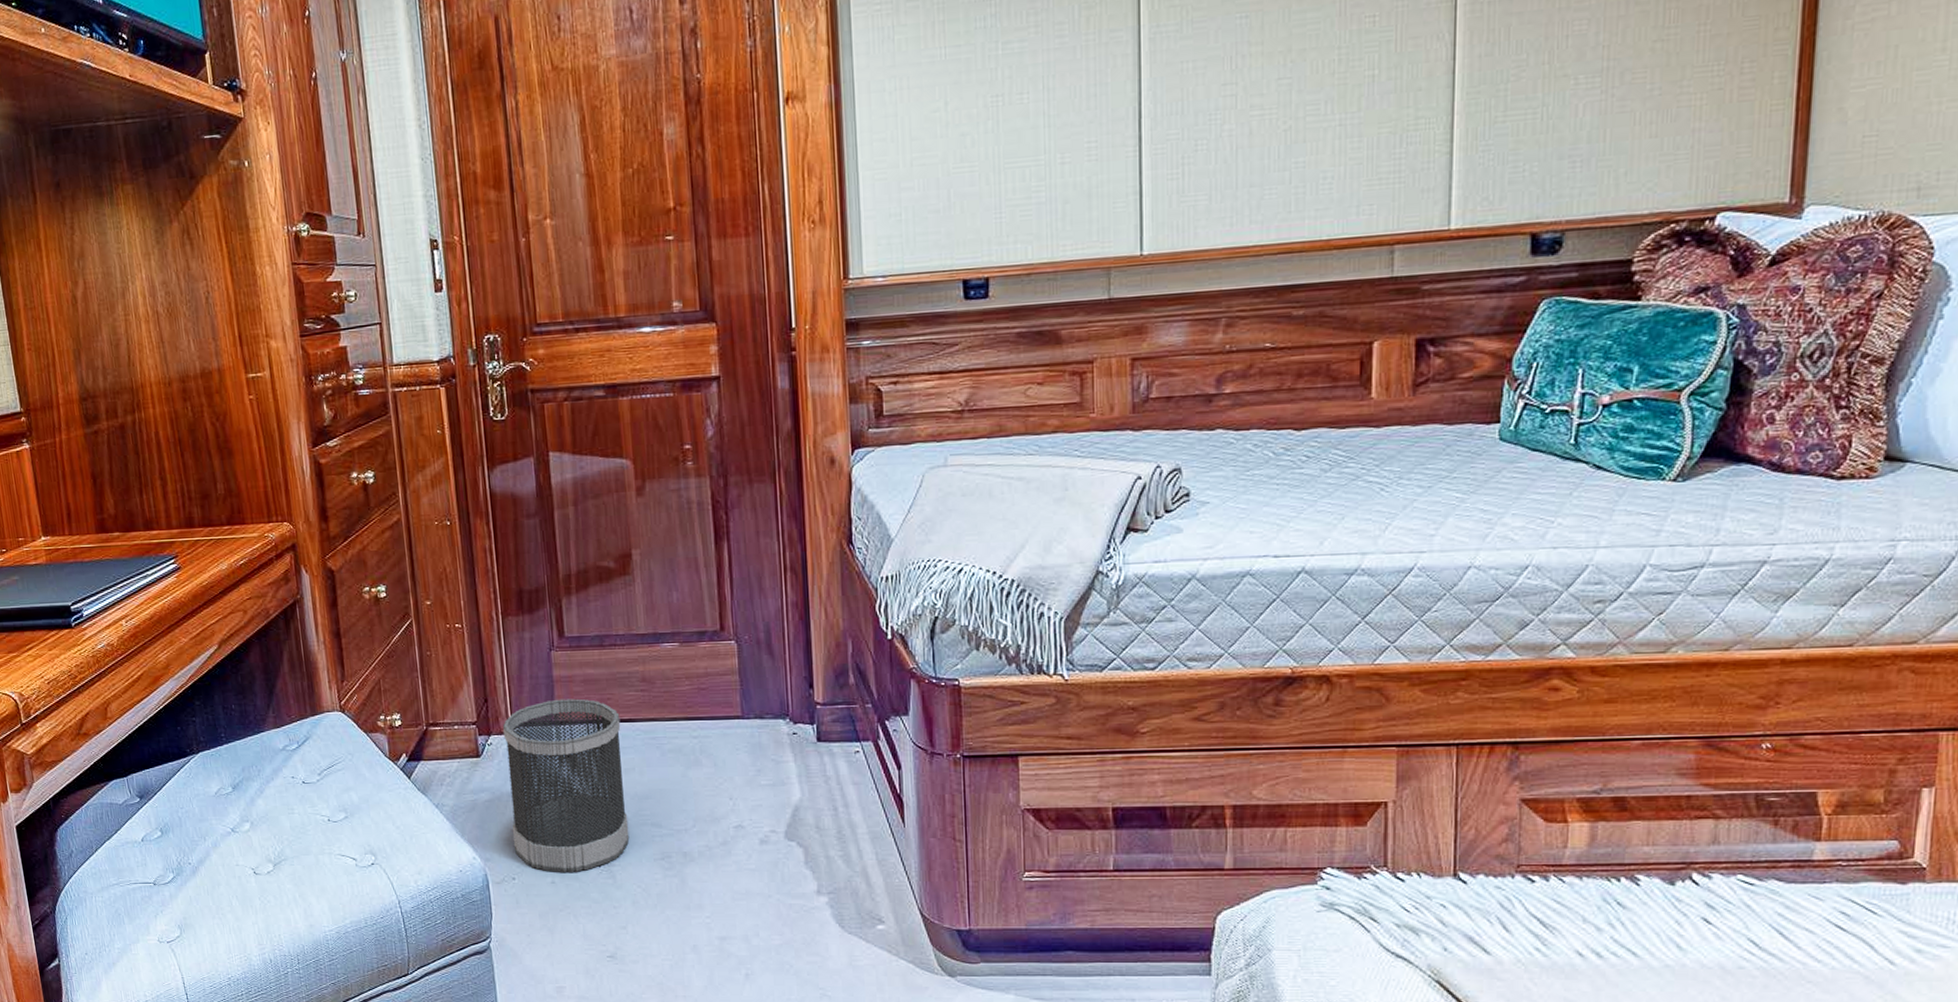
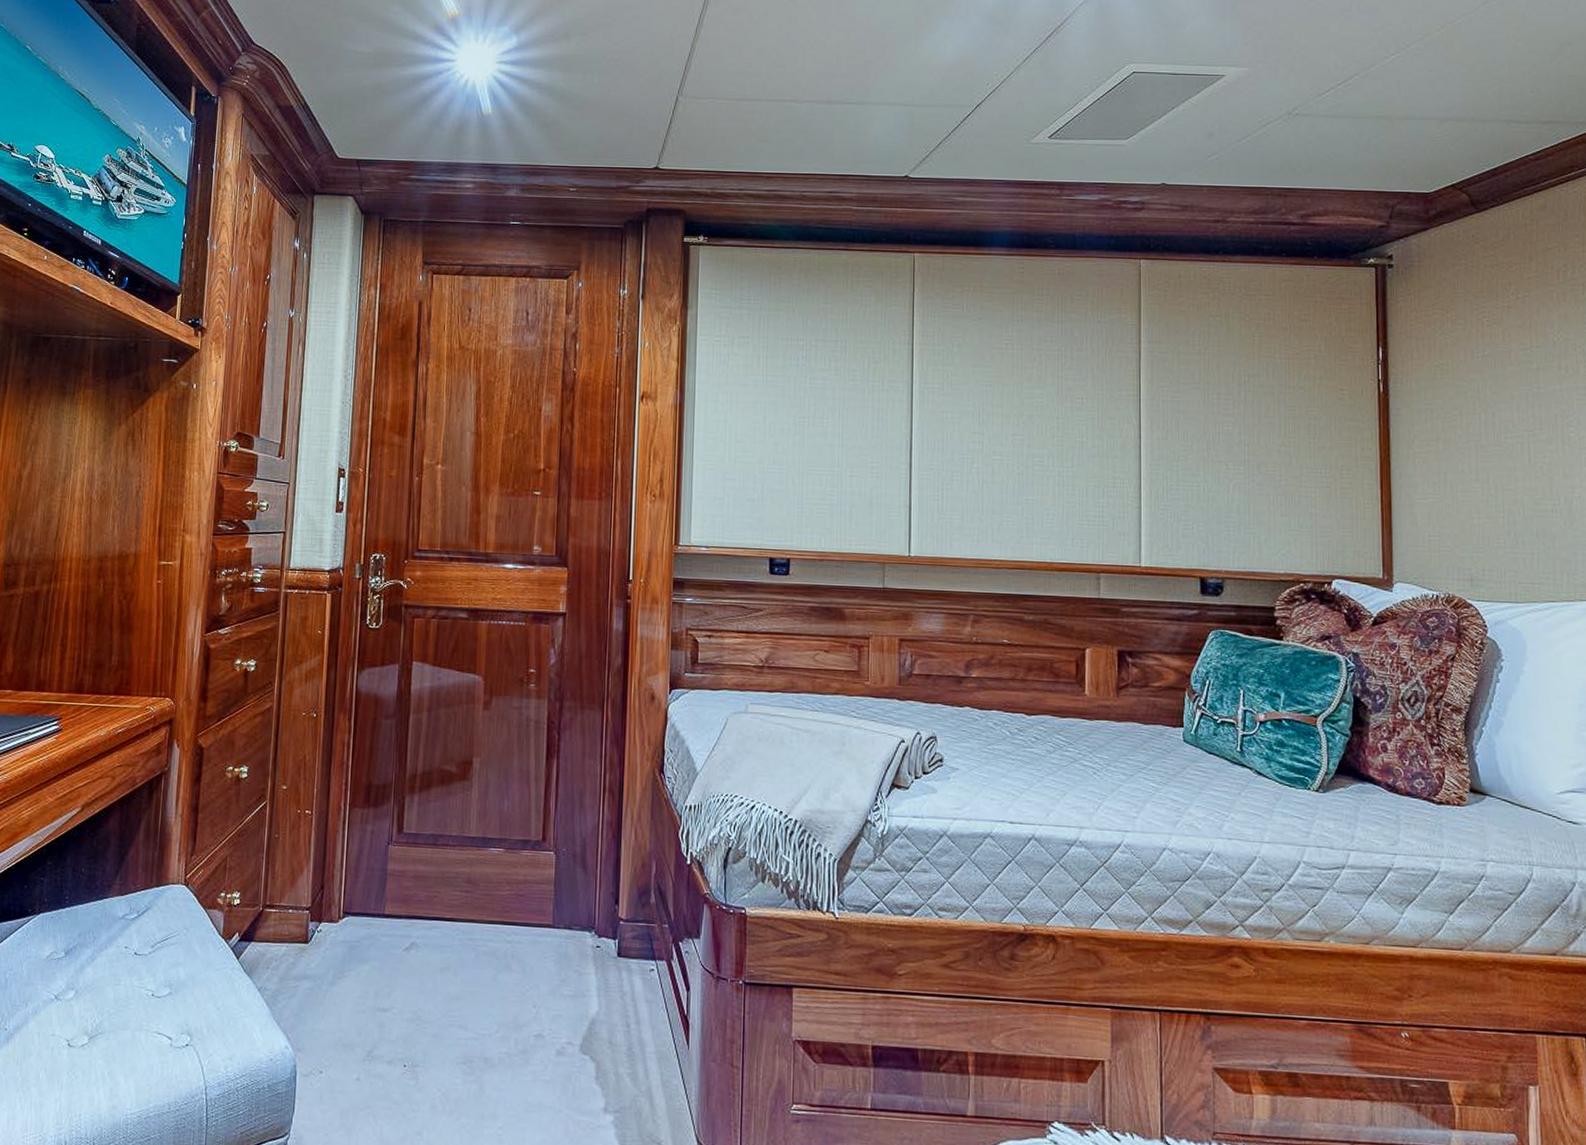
wastebasket: present [503,698,630,872] -> none [326,892,443,1070]

